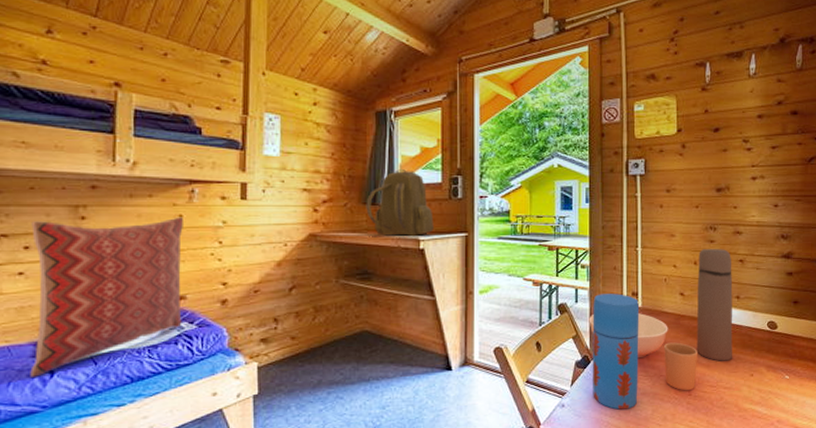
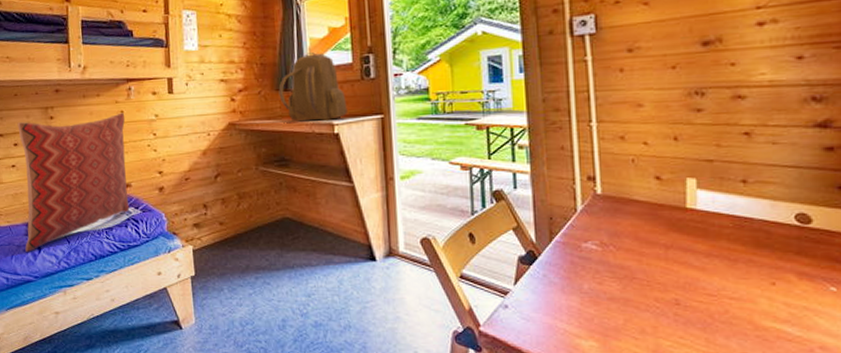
bowl: present [589,313,668,359] -> none [532,201,641,256]
thermos: present [592,294,640,410] -> none [536,178,603,316]
mug: present [664,342,699,391] -> none [636,238,687,299]
thermos: present [696,249,733,361] -> none [680,119,740,264]

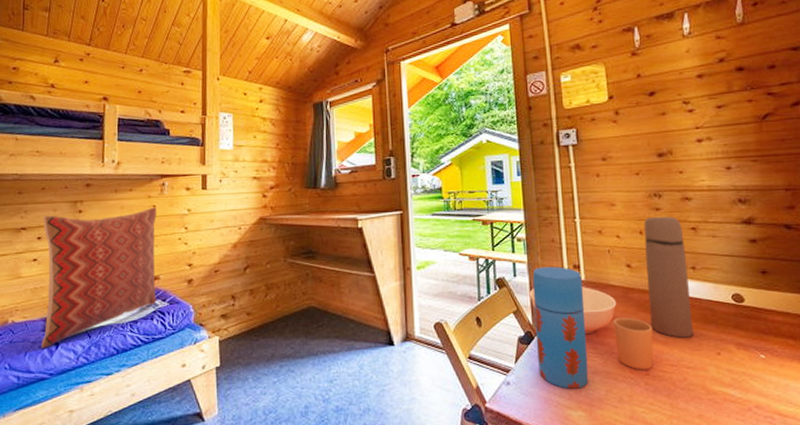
backpack: present [278,52,347,122] -> none [308,154,370,217]
bowl: none [532,201,641,256] -> present [529,287,617,335]
thermos: none [536,178,603,316] -> present [532,266,589,389]
mug: none [636,238,687,299] -> present [614,317,653,370]
thermos: none [680,119,740,264] -> present [644,217,693,338]

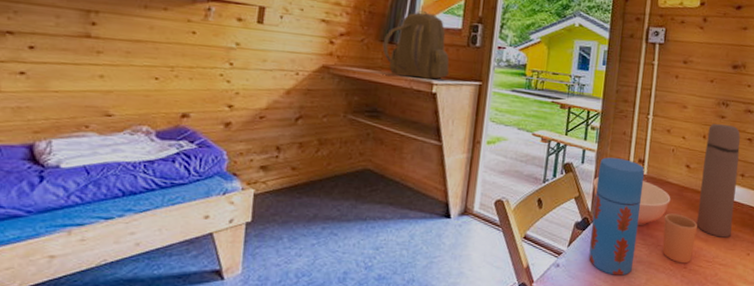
pillow: present [41,207,157,348] -> none [19,21,196,180]
backpack: none [308,154,370,217] -> present [382,11,450,80]

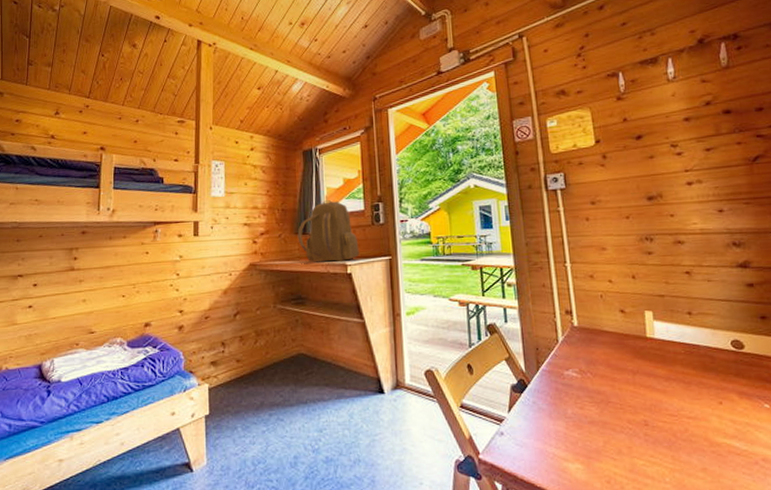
thermos: present [589,157,645,276] -> none [524,312,585,440]
bowl: present [593,177,671,226] -> none [521,333,612,383]
mug: present [662,213,698,264] -> none [609,364,652,420]
thermos: present [696,124,741,238] -> none [636,260,693,386]

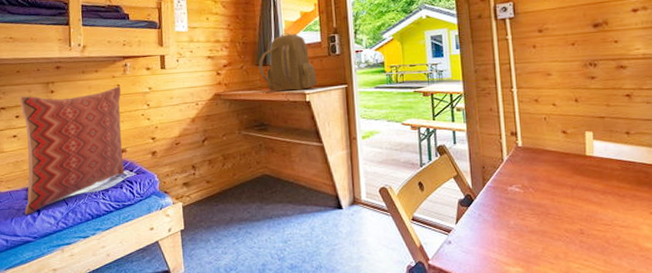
pillow: none [33,253,149,396] -> present [19,86,125,215]

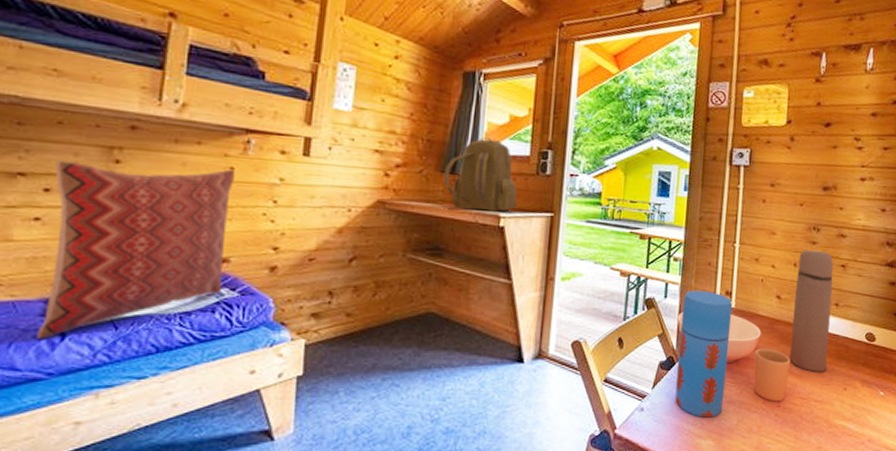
bowl: none [468,152,553,197] -> present [677,312,762,364]
thermos: none [471,134,526,247] -> present [675,290,733,418]
mug: none [550,180,588,229] -> present [753,348,791,402]
thermos: none [579,84,627,199] -> present [789,250,834,372]

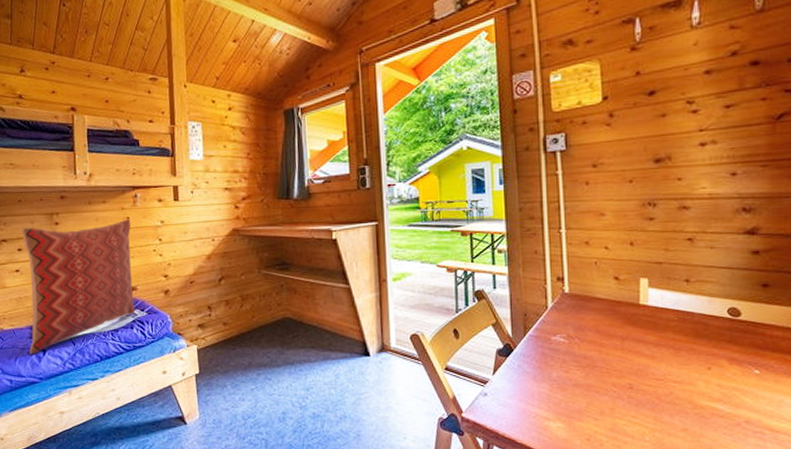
backpack: present [443,137,518,212] -> none [280,163,345,228]
thermos: present [675,290,733,418] -> none [513,279,569,401]
bowl: present [677,312,762,364] -> none [509,299,602,348]
mug: present [753,348,791,402] -> none [598,330,640,384]
thermos: present [789,250,834,372] -> none [635,227,683,352]

